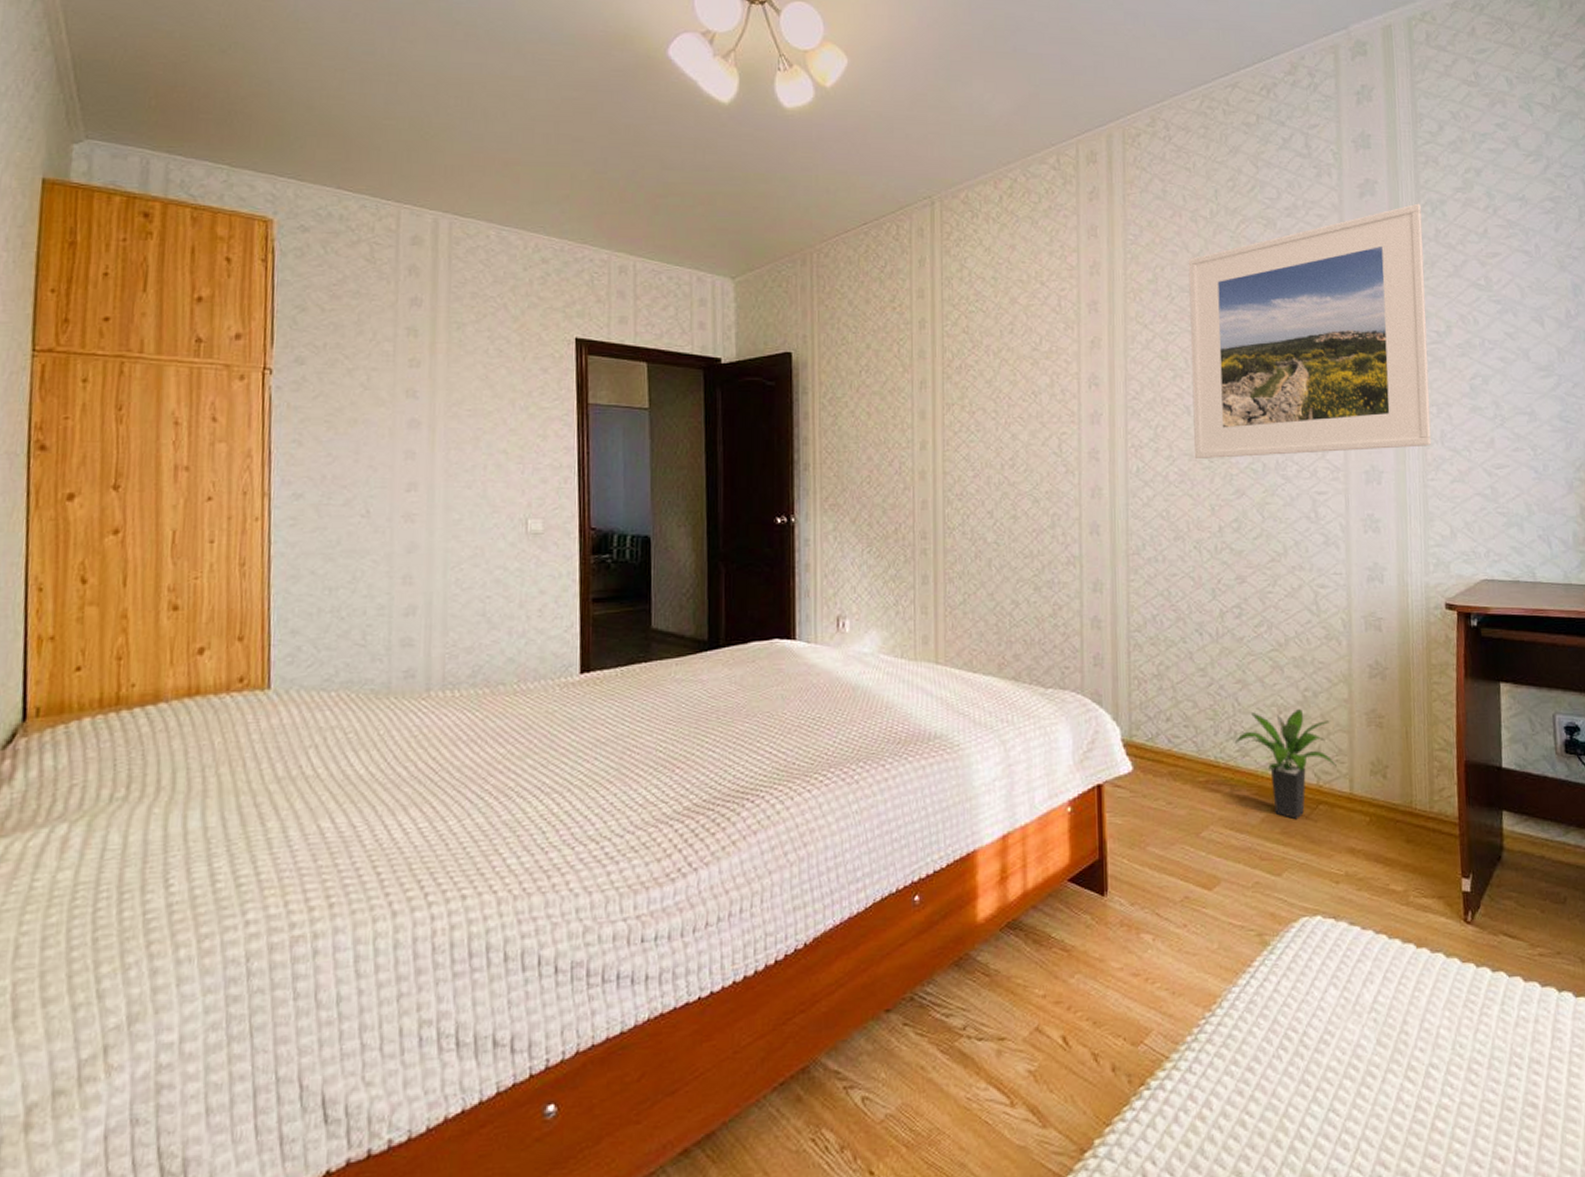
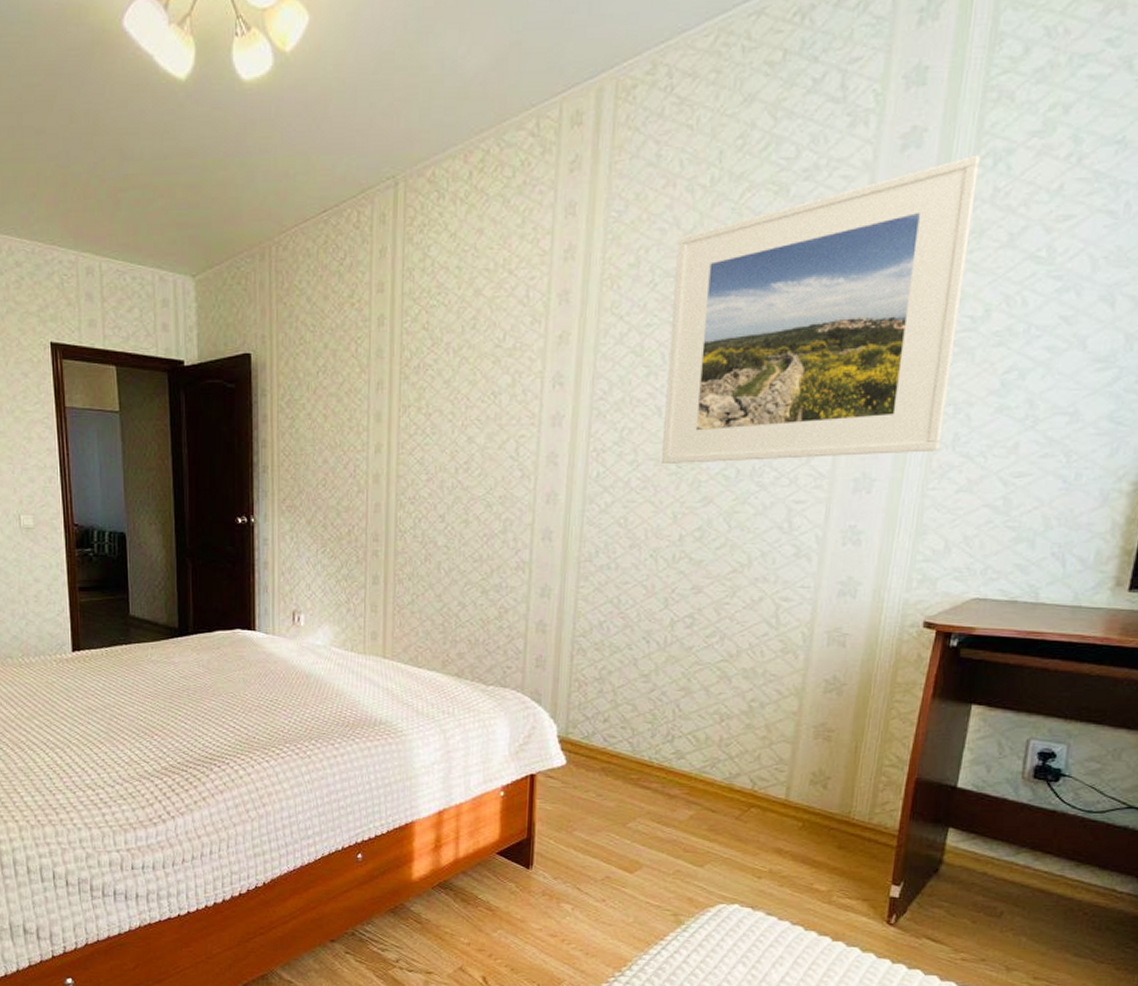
potted plant: present [1235,709,1337,820] -> none [672,719,775,820]

